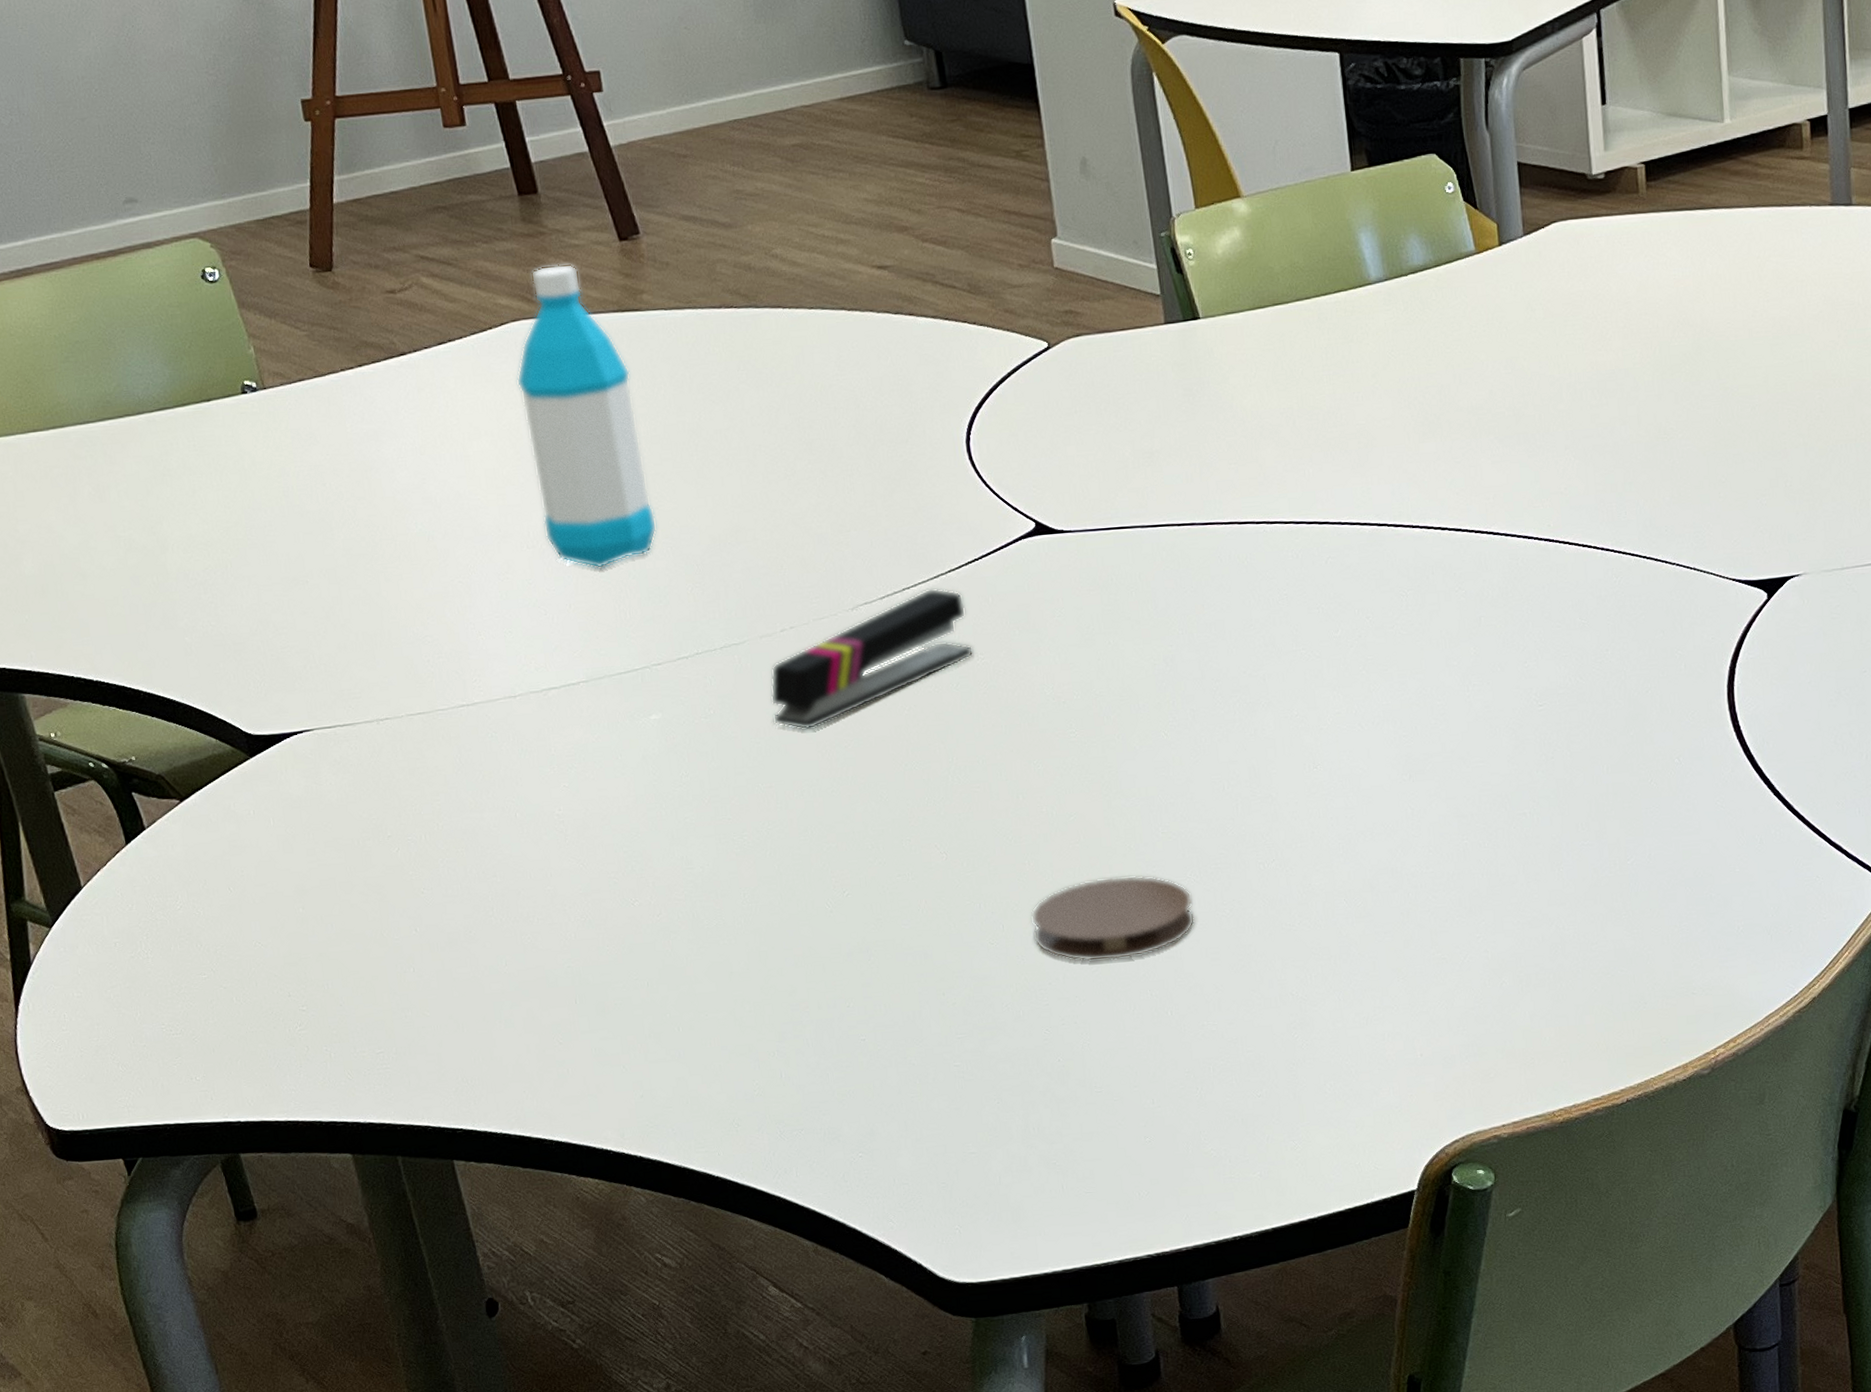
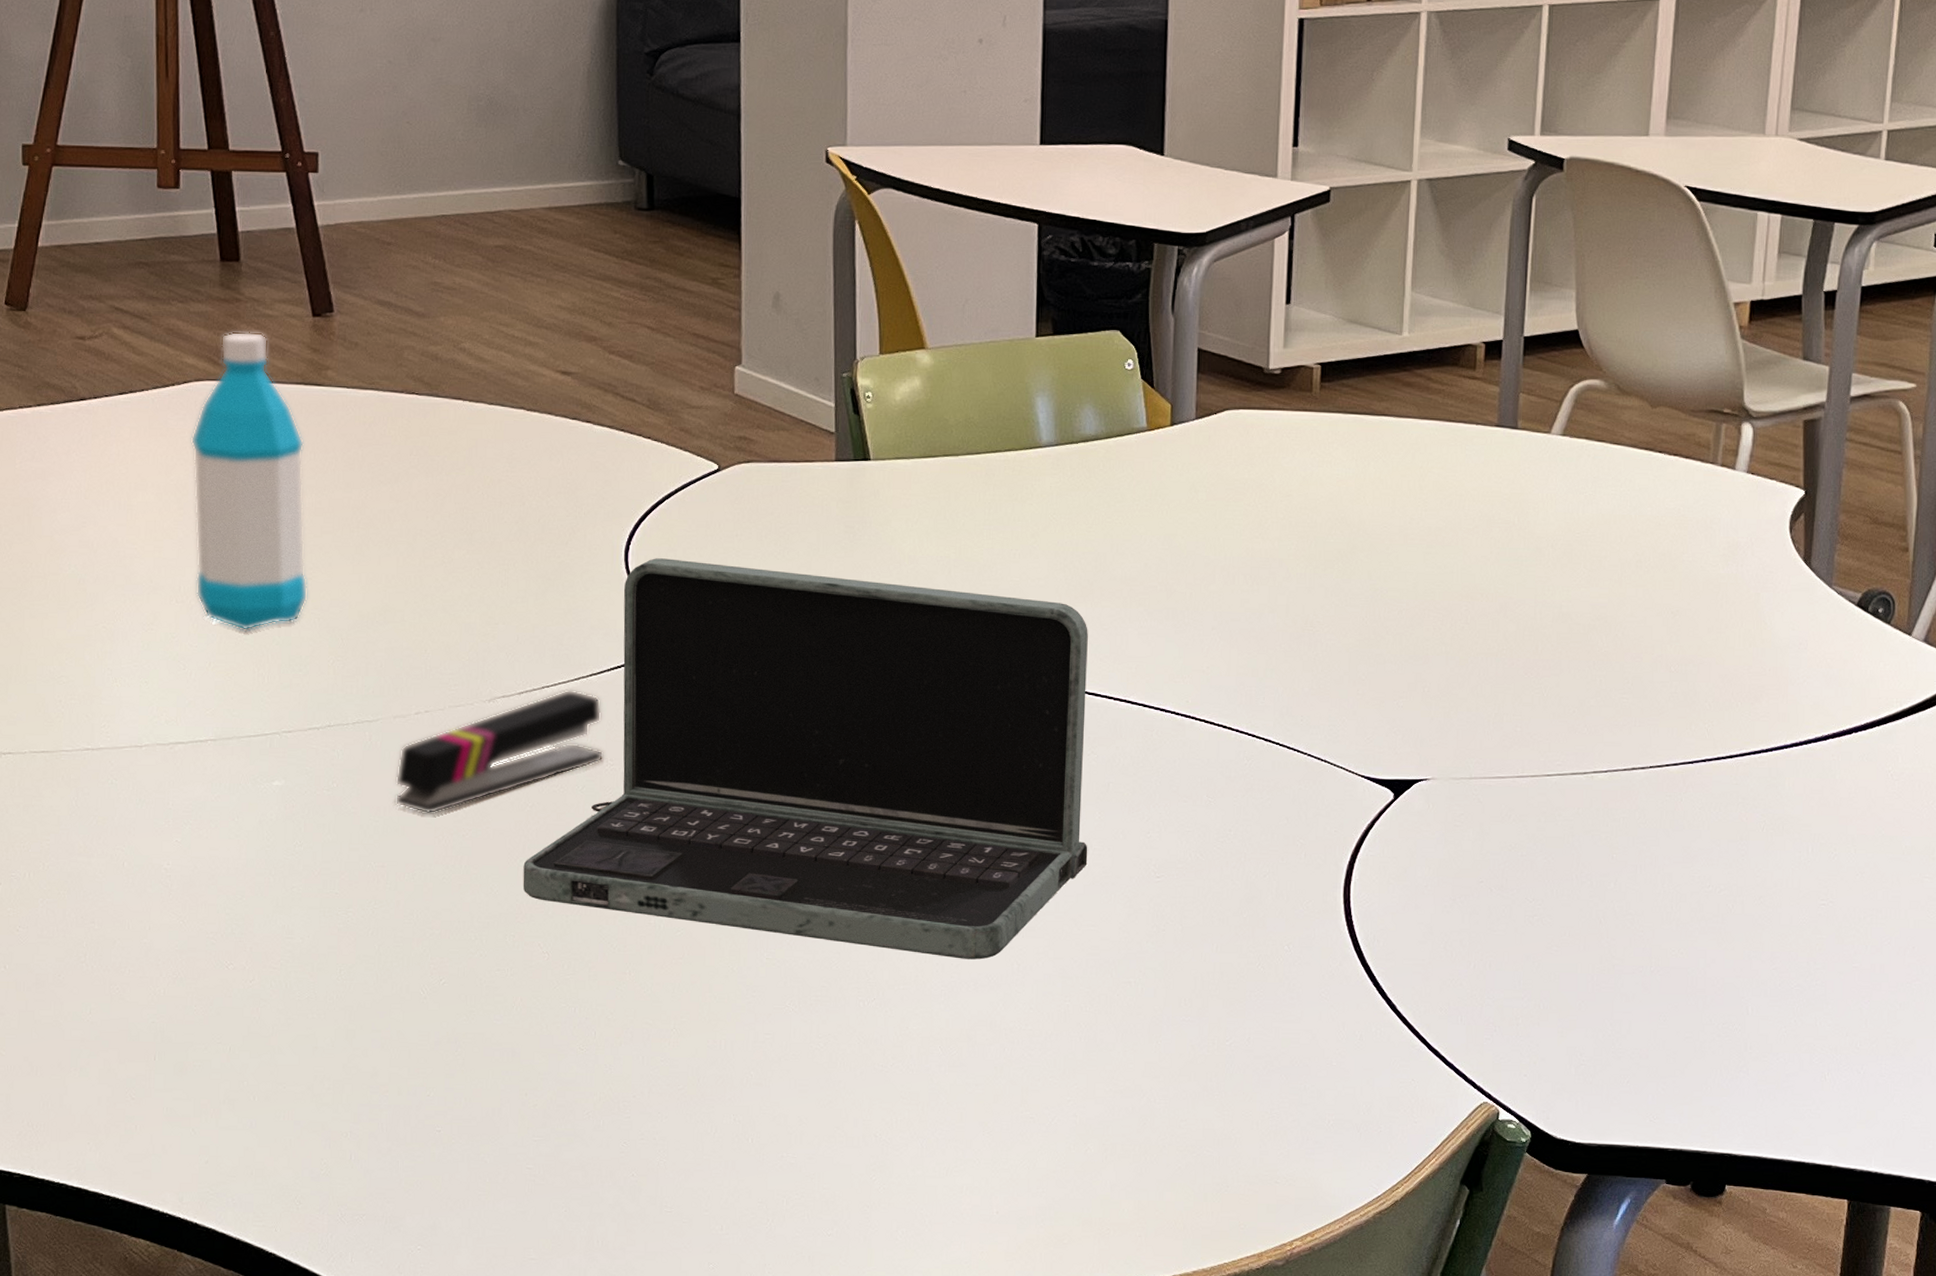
laptop: none [909,440,1469,811] -> present [523,558,1088,960]
coaster: present [1030,875,1195,962] -> none [624,996,788,1080]

